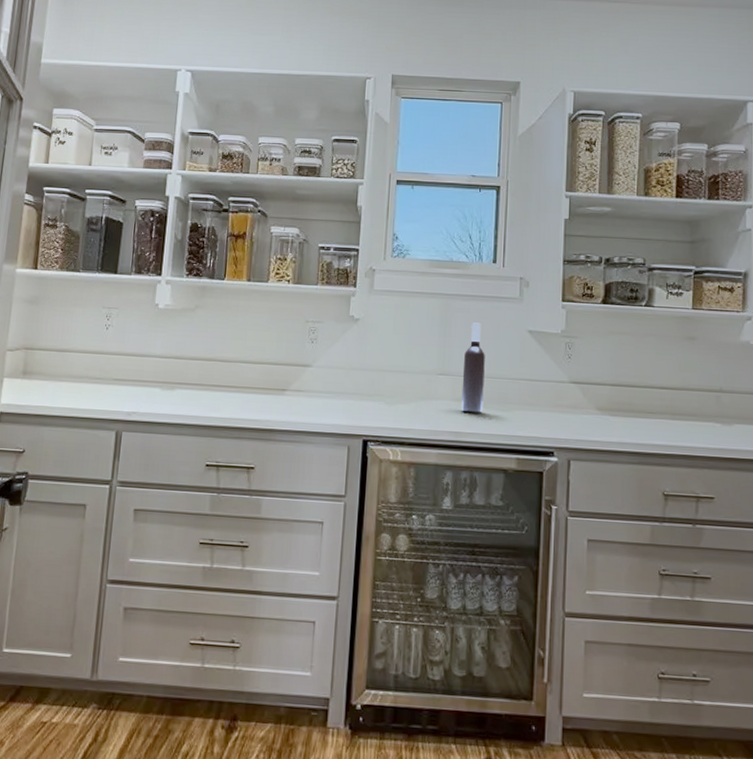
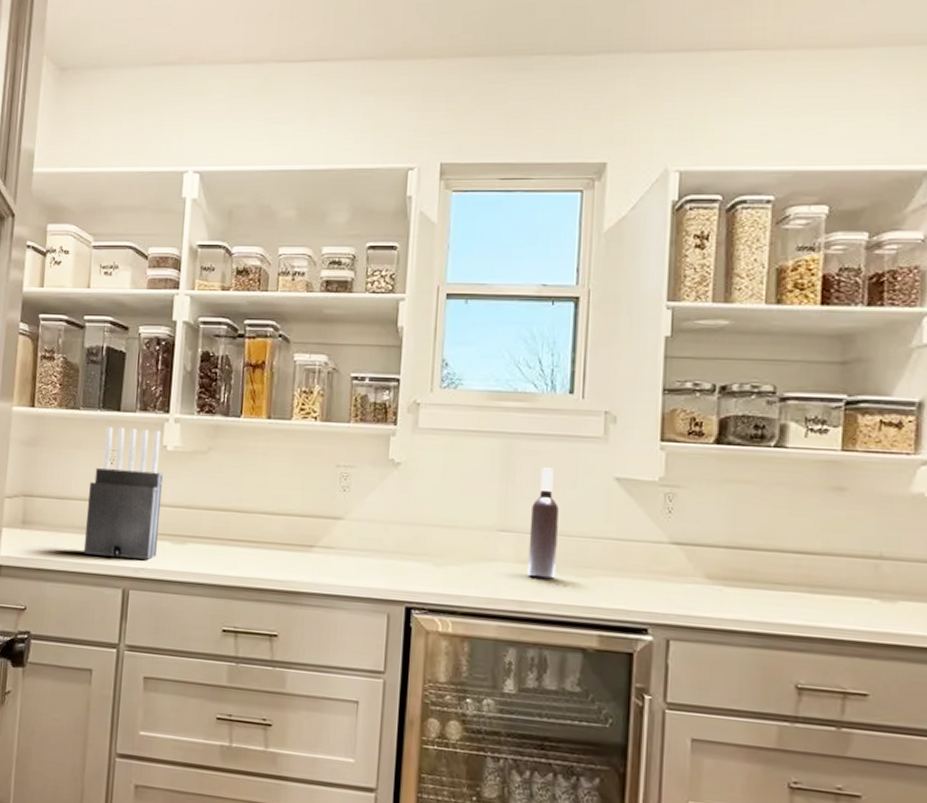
knife block: none [80,287,155,404] -> present [83,427,164,560]

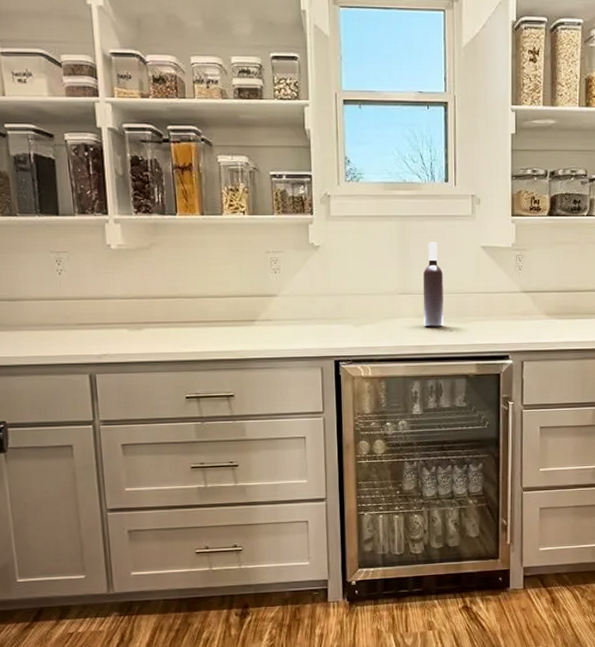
knife block: present [83,427,164,560] -> none [39,230,117,348]

